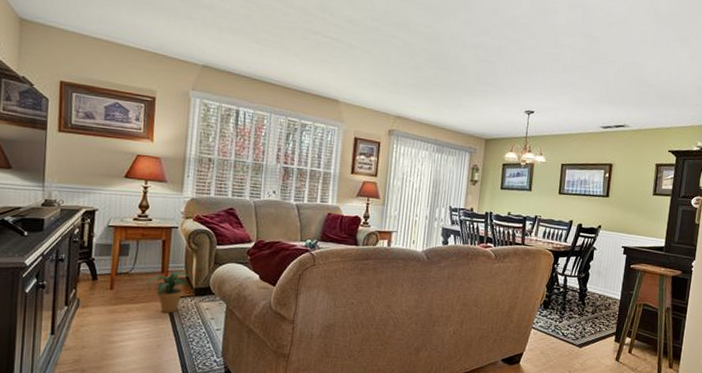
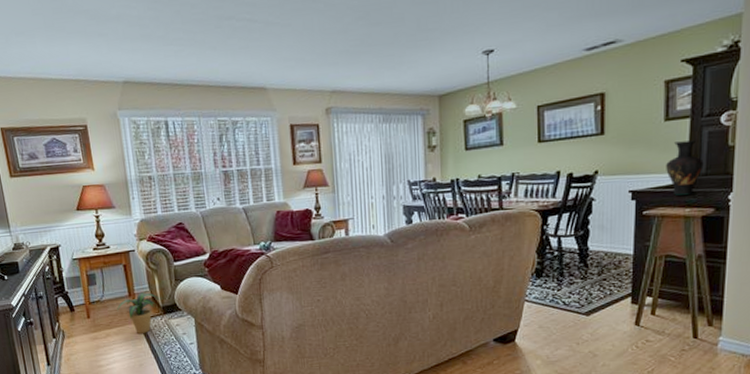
vase: none [650,213,677,258] -> present [666,140,704,196]

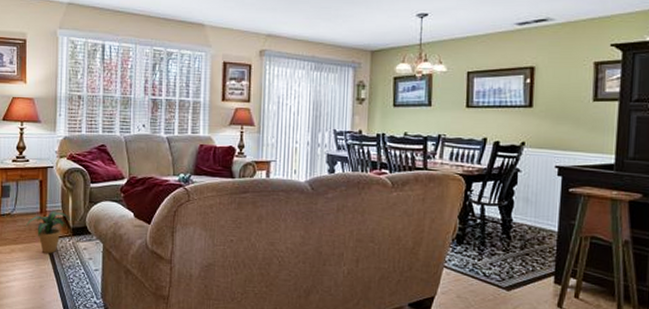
vase: present [666,140,704,196] -> none [593,123,632,178]

